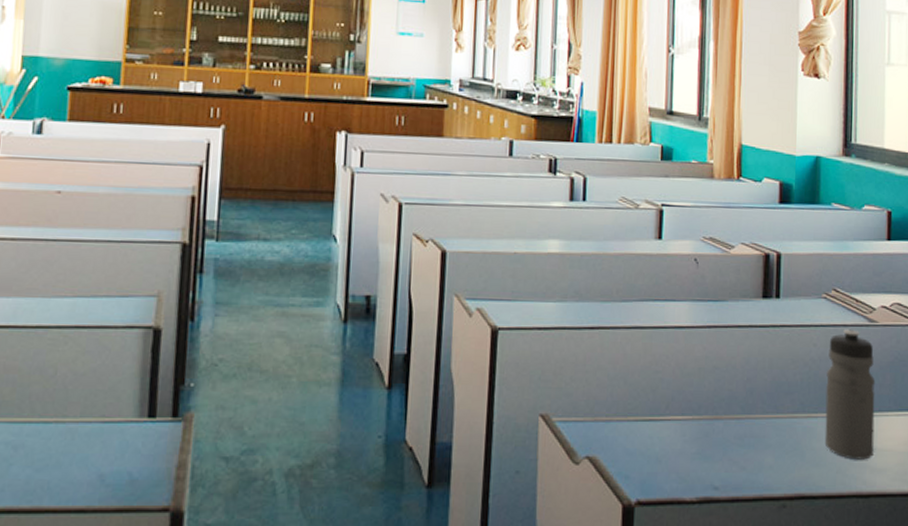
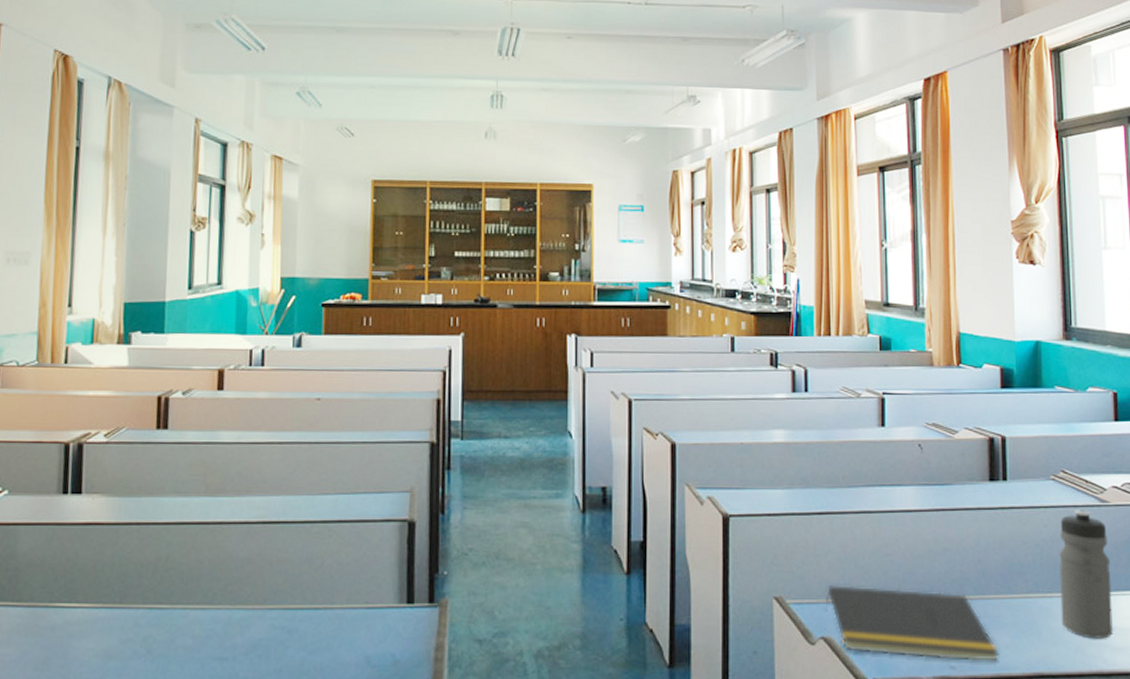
notepad: none [591,401,764,482] -> present [825,584,1001,661]

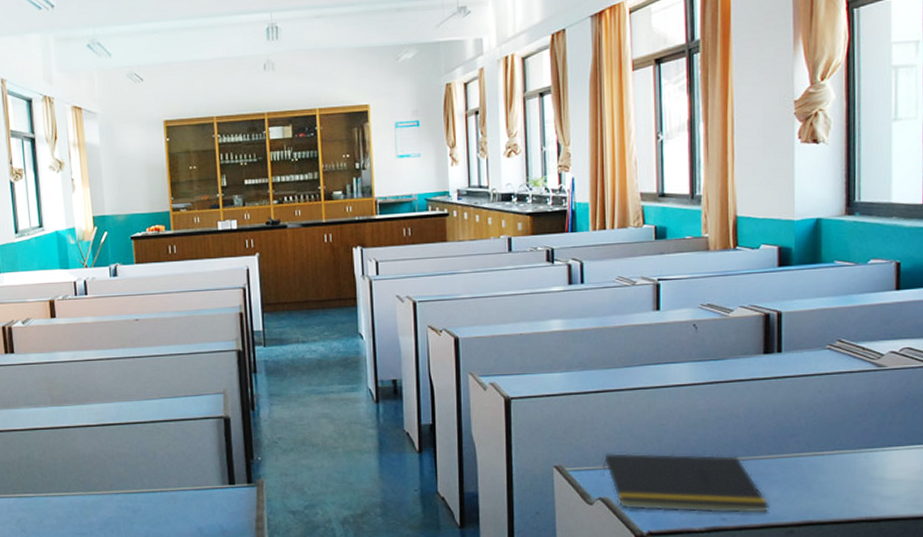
water bottle: present [1059,510,1113,639] -> none [832,375,885,490]

